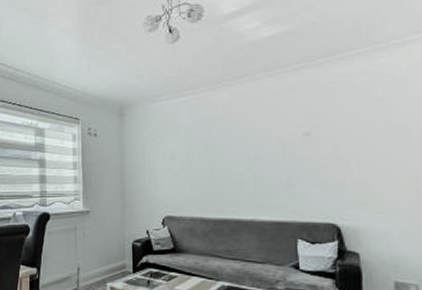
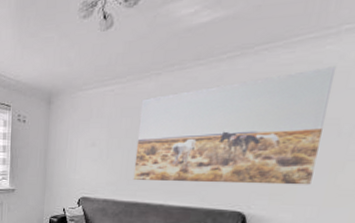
wall art: none [217,77,396,195] -> present [133,66,337,185]

